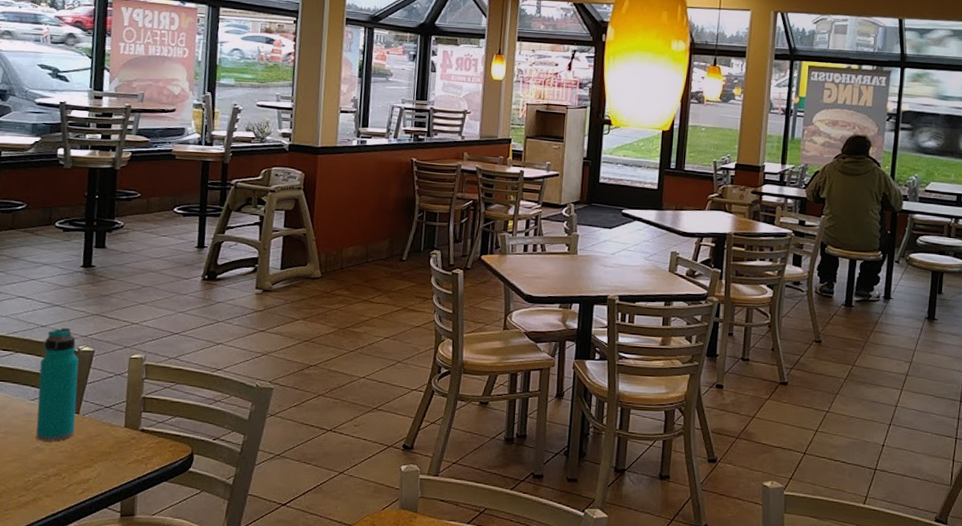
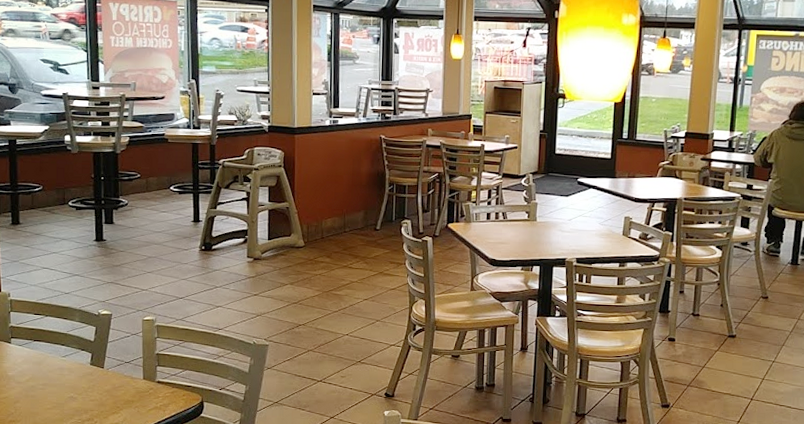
water bottle: present [36,328,79,442] -> none [67,295,101,392]

